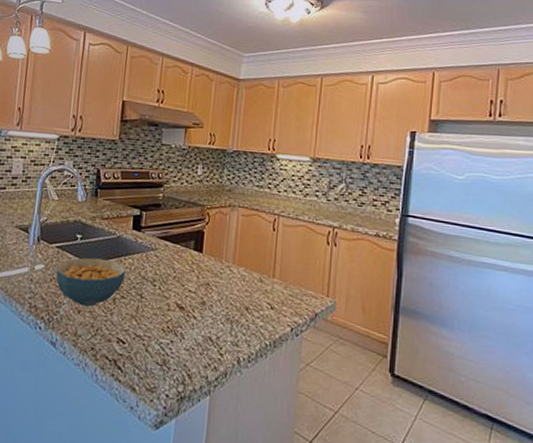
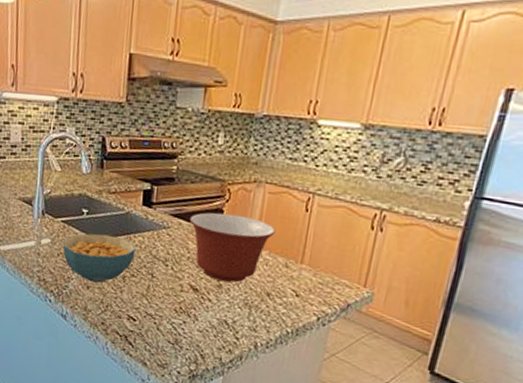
mixing bowl: none [174,234,250,299] -> present [189,212,276,283]

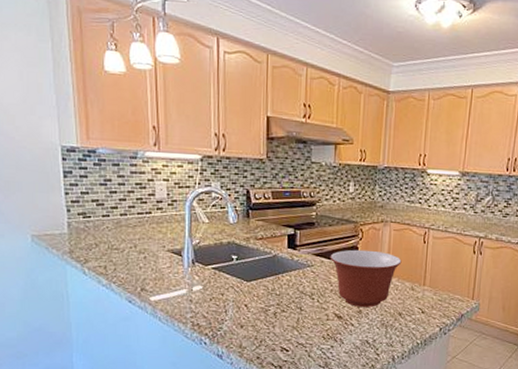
cereal bowl: present [62,233,136,283] -> none [214,276,284,321]

